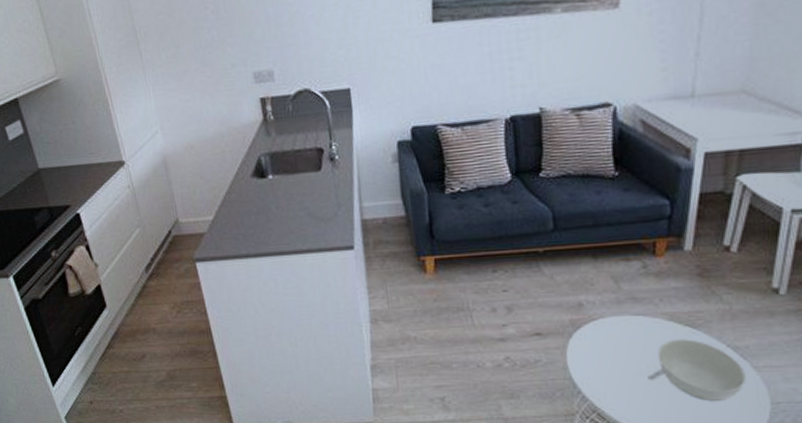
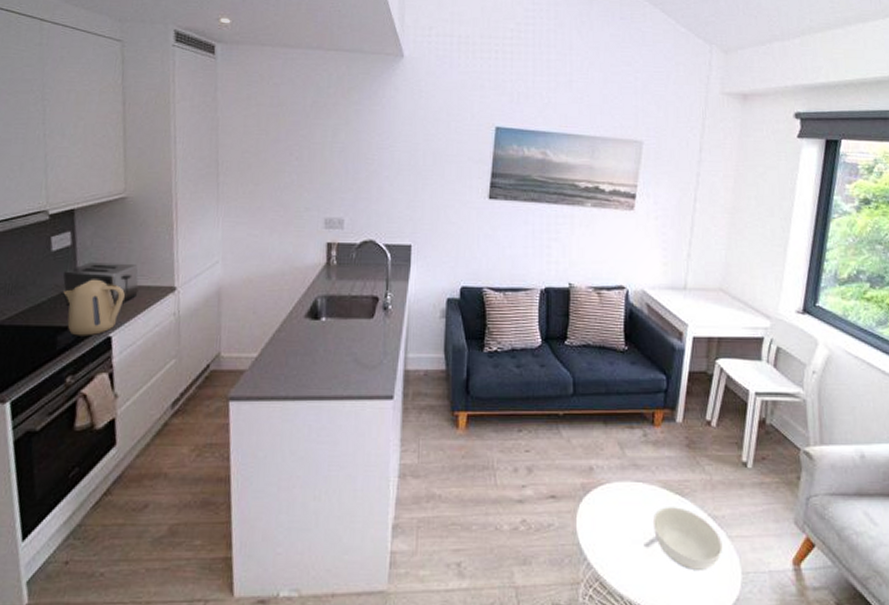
toaster: none [24,144,92,189] -> present [63,262,139,306]
kettle: none [29,161,82,216] -> present [63,279,125,336]

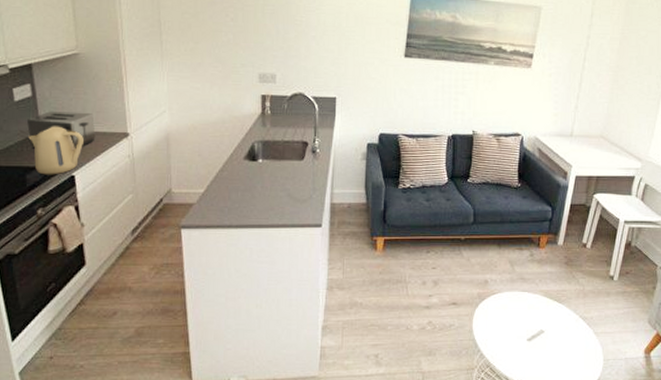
bowl: present [652,507,723,570] -> none [534,311,590,358]

